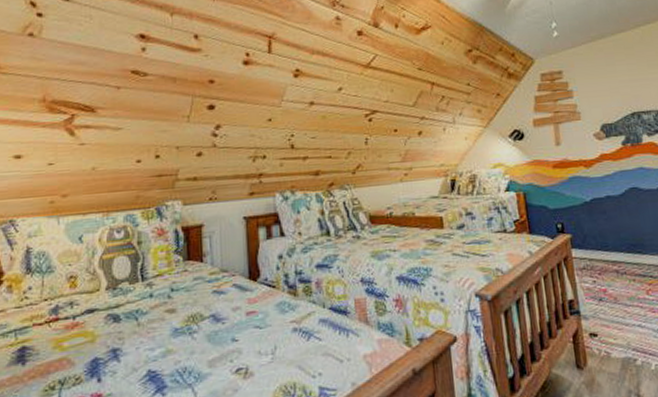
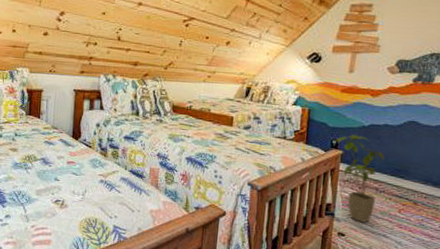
house plant: none [560,213,621,316] -> present [335,135,385,223]

